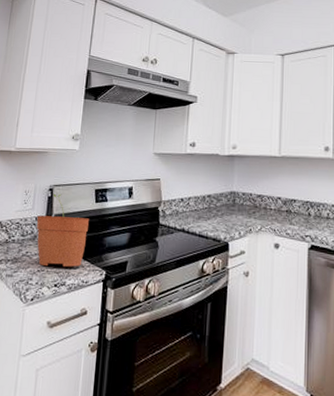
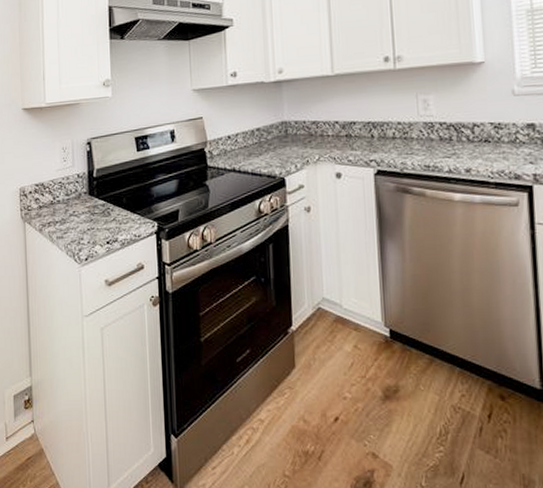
plant pot: present [36,193,90,267] -> none [79,146,134,224]

